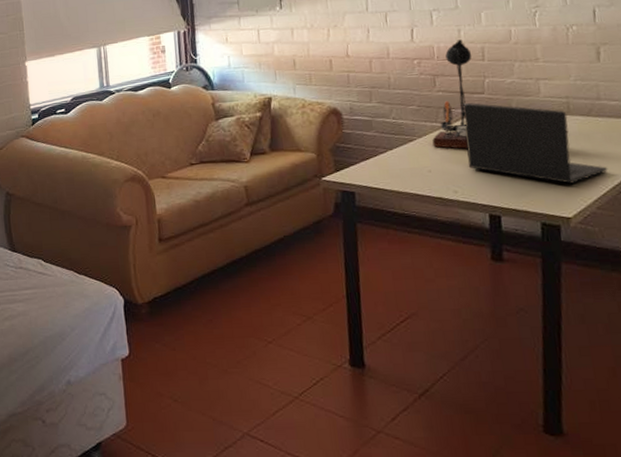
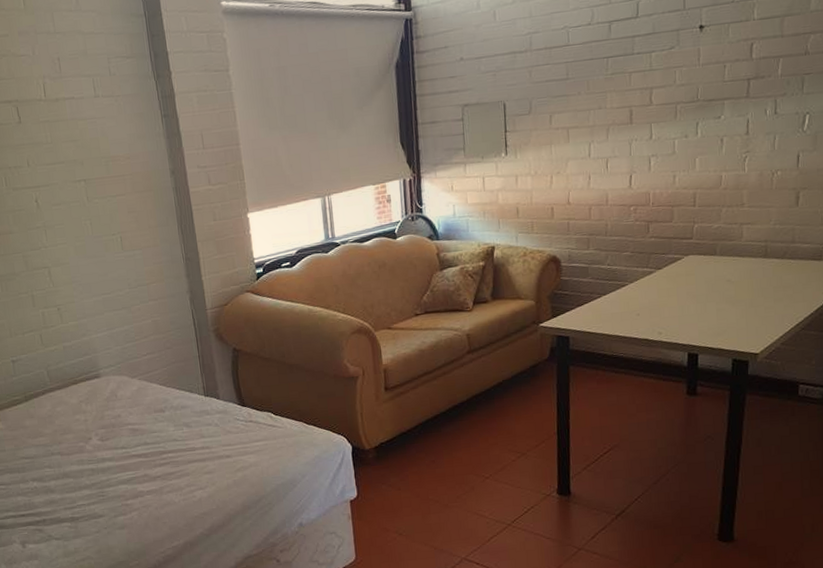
desk organizer: present [432,101,468,149] -> none [642,247,675,293]
desk lamp: present [440,39,472,132] -> none [651,185,685,277]
laptop: present [463,103,608,184] -> none [672,248,795,323]

